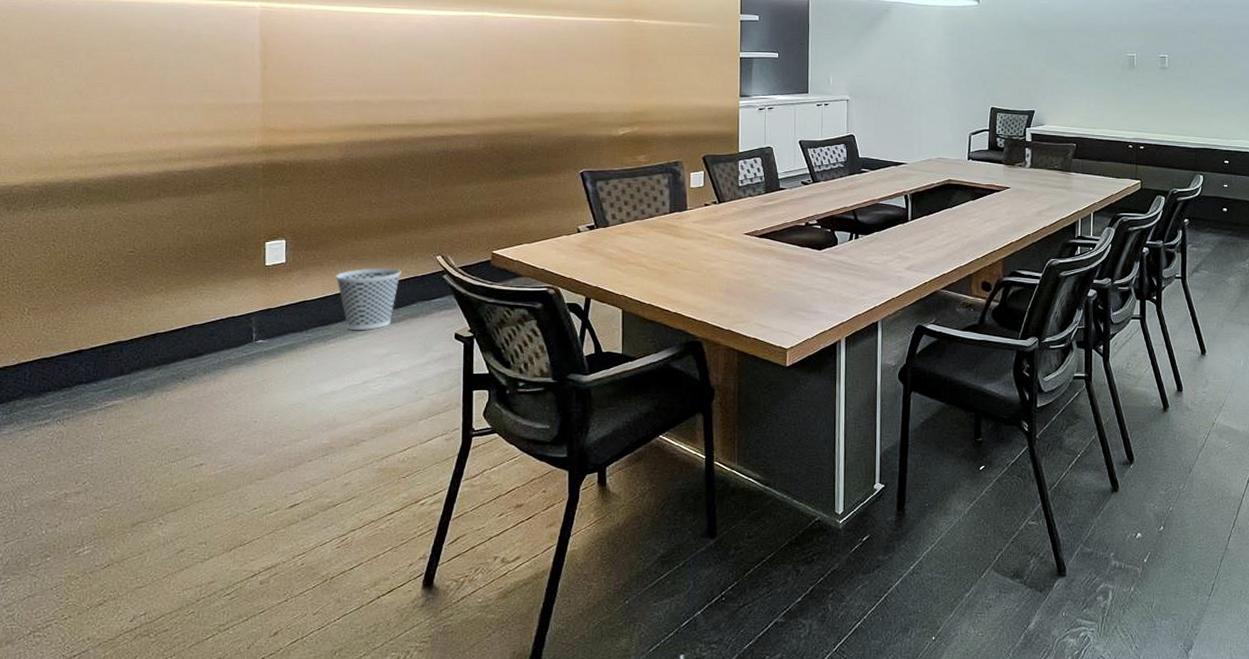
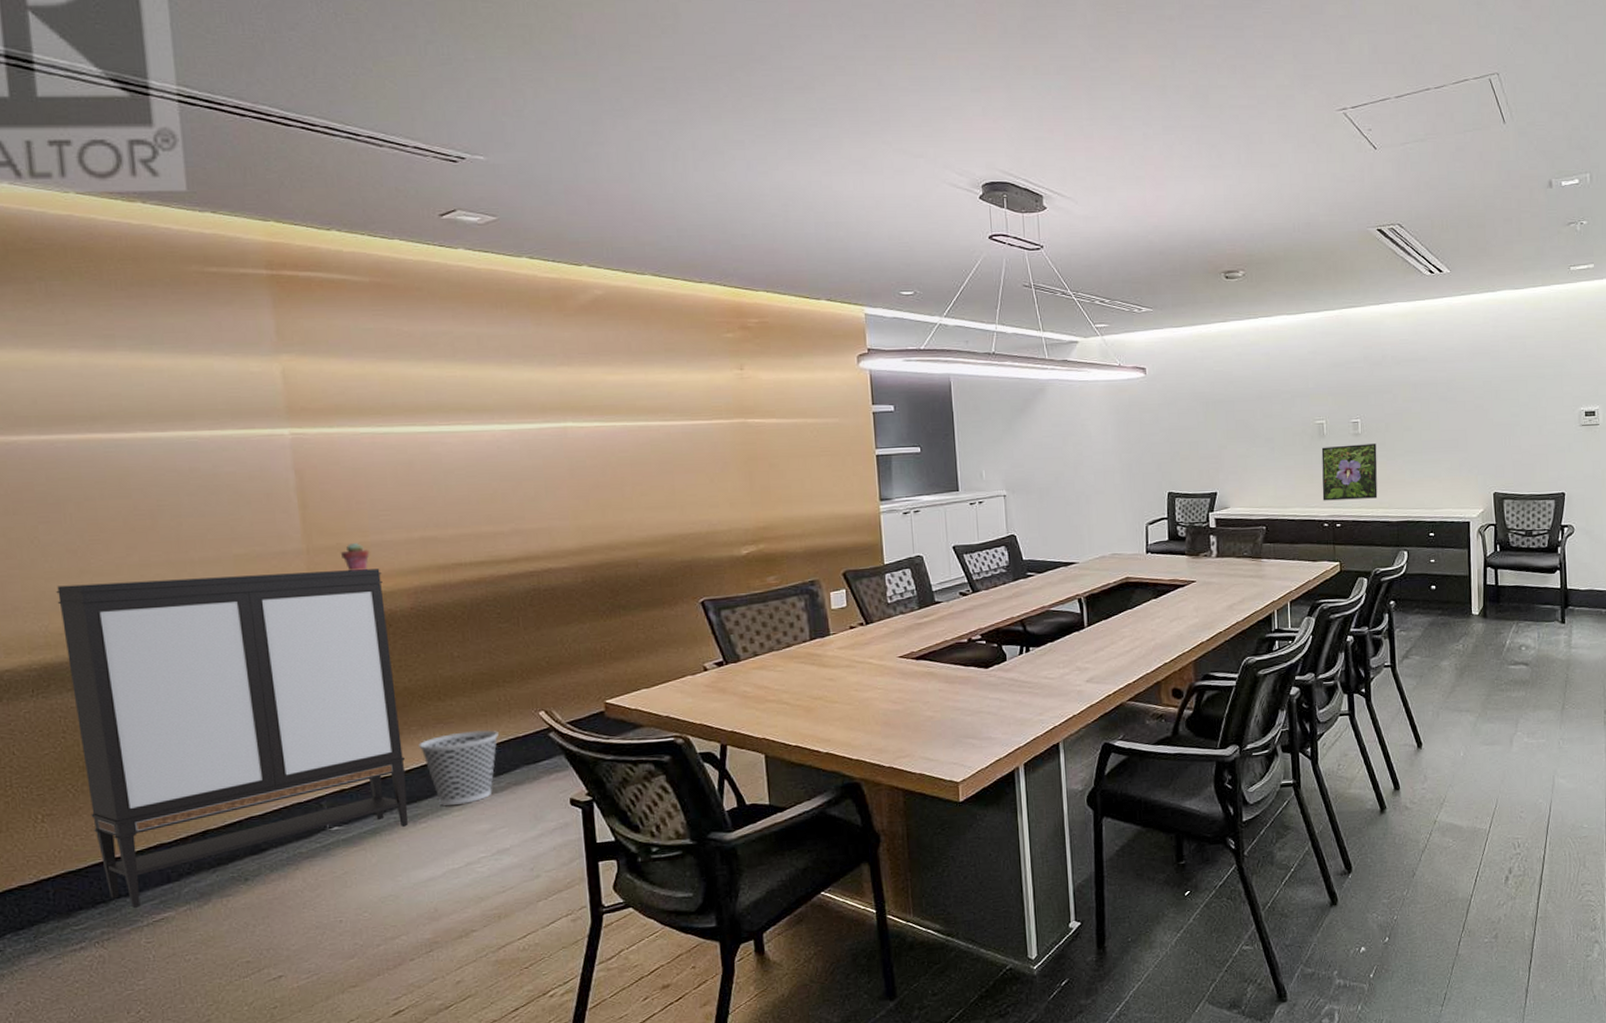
storage cabinet: none [62,119,323,395] -> present [56,568,408,909]
potted succulent: none [289,101,313,125] -> present [340,543,370,571]
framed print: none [1129,77,1181,126] -> present [1321,444,1378,501]

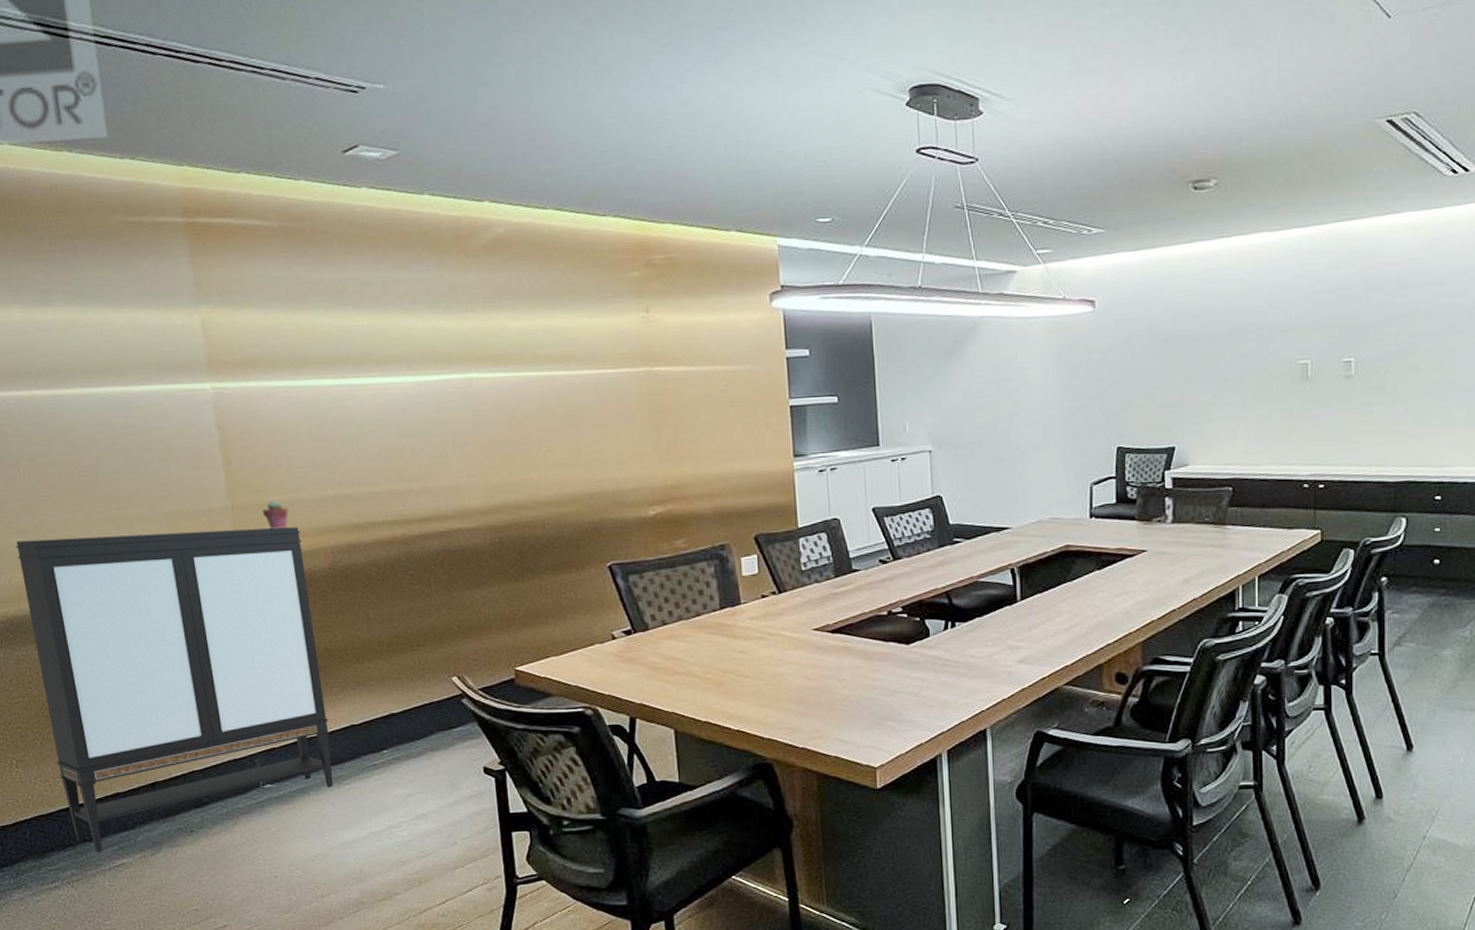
wastebasket: present [419,730,499,805] -> none [340,694,414,768]
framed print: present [1321,444,1378,501] -> none [1303,387,1373,457]

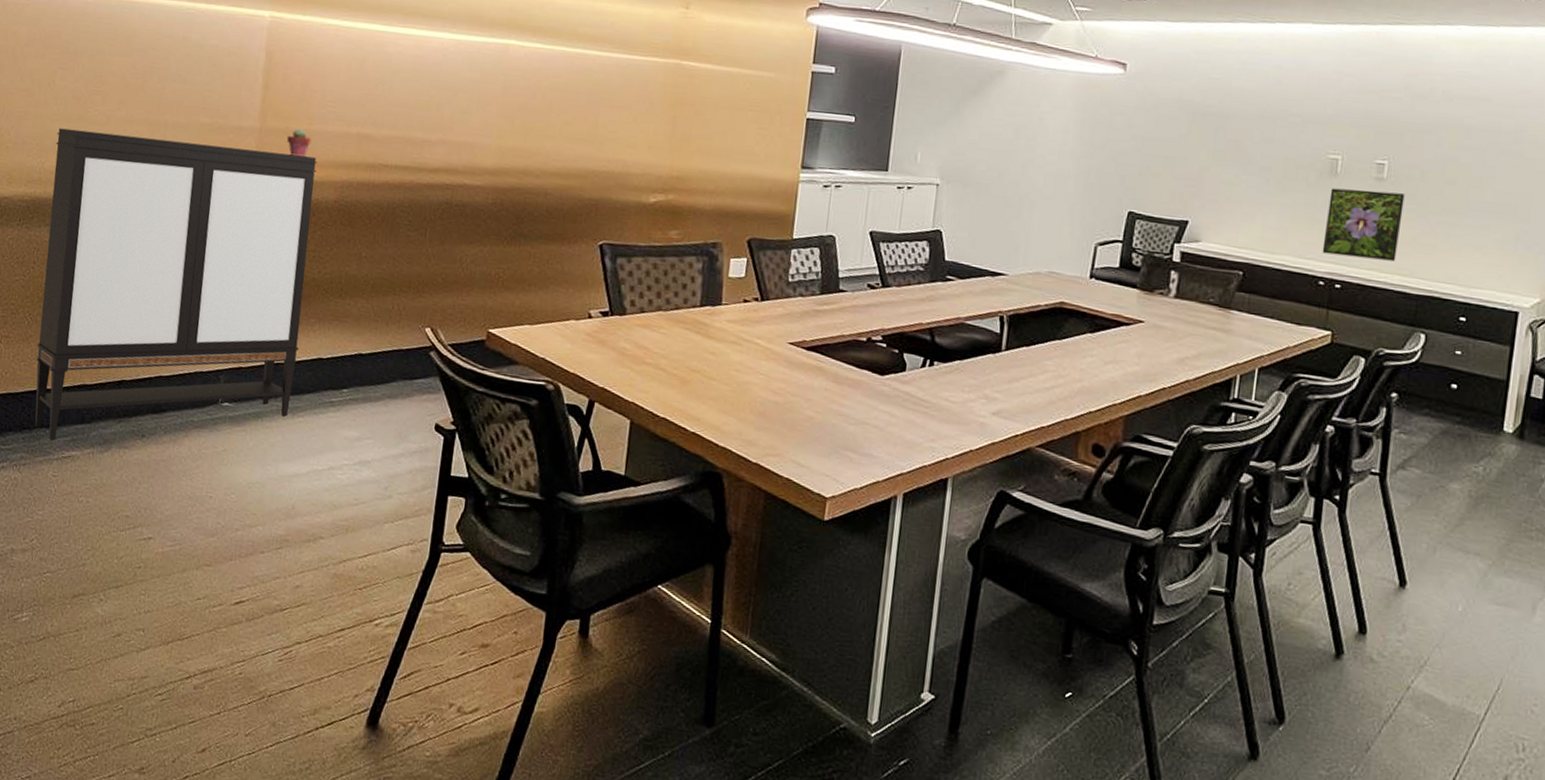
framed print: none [1303,387,1373,457] -> present [1322,188,1405,262]

